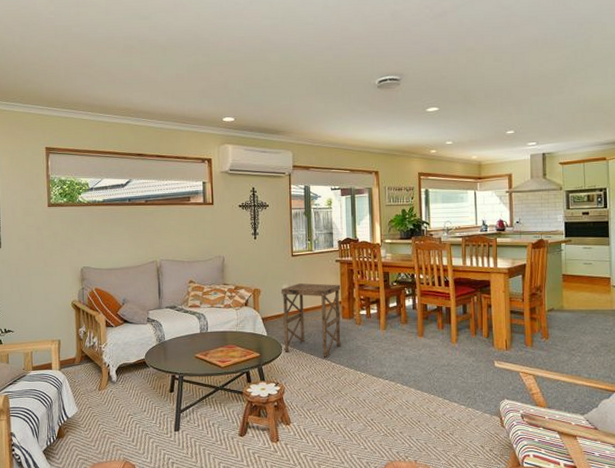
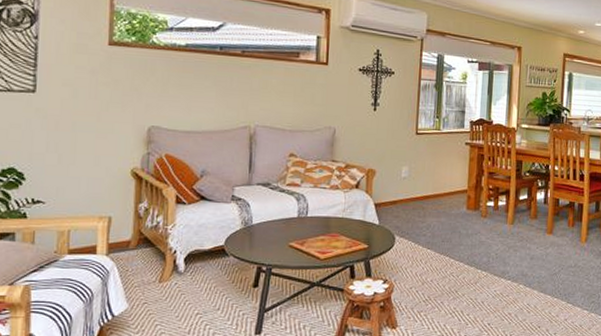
side table: present [281,283,342,357] -> none [397,166,469,252]

